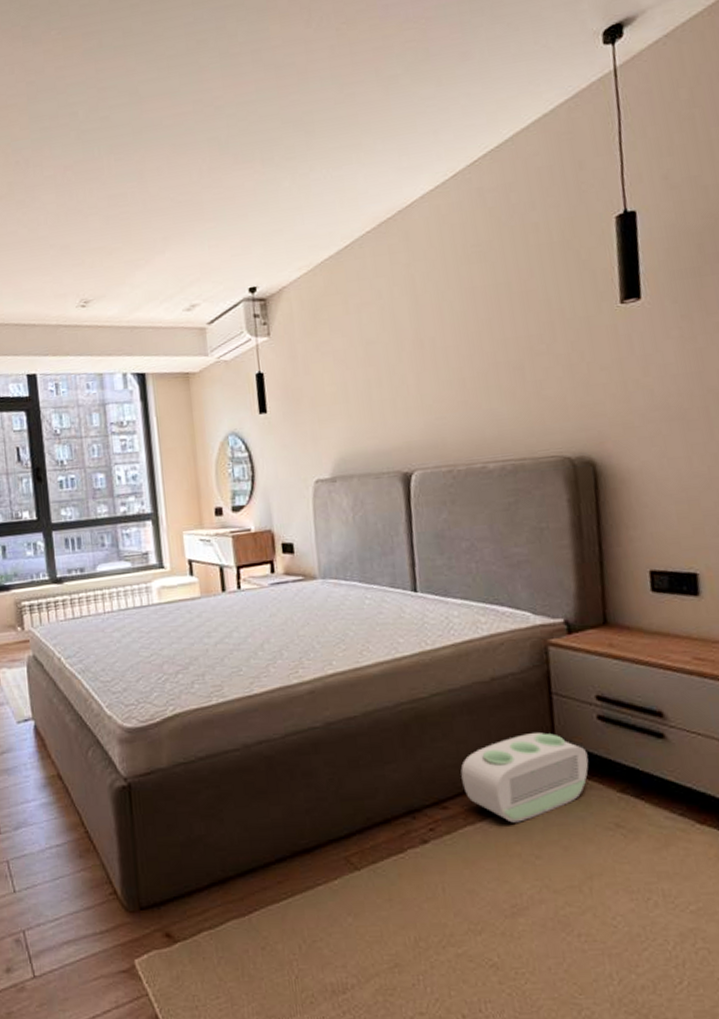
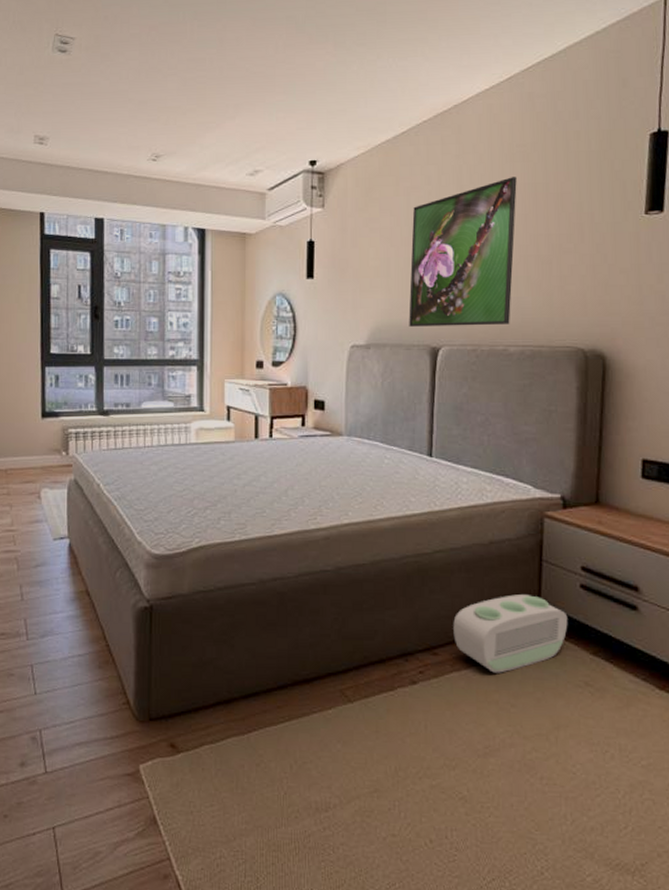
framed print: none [366,279,486,453] -> present [409,177,517,327]

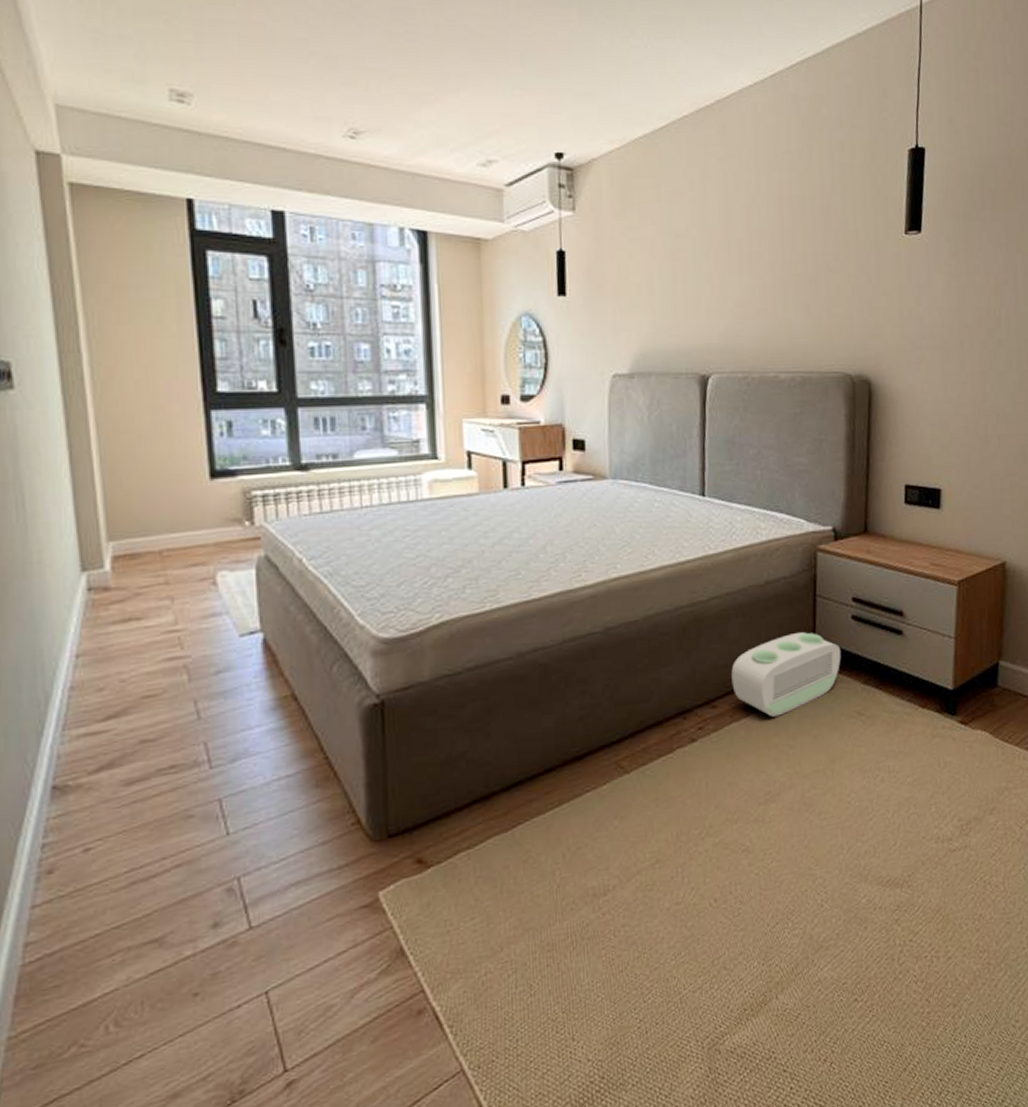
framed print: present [409,177,517,327] -> none [675,187,784,352]

